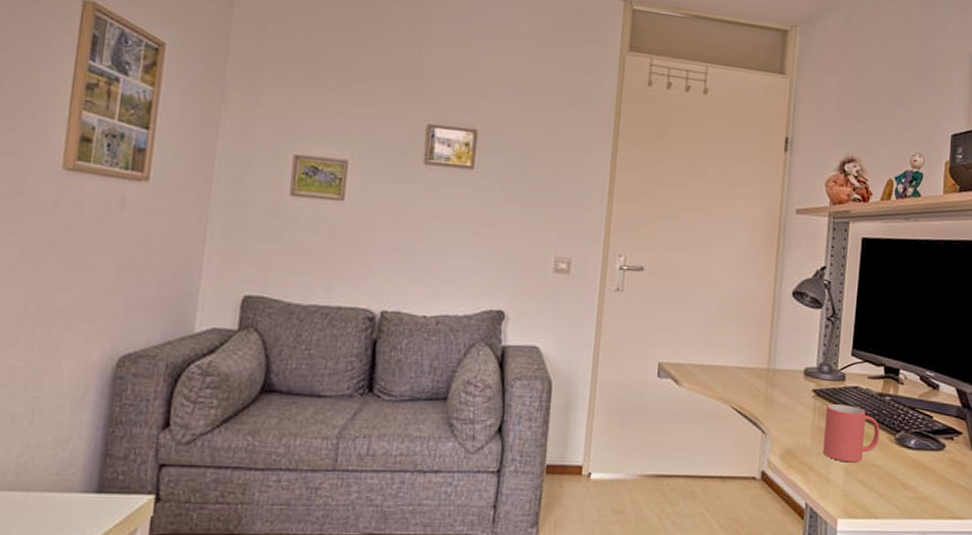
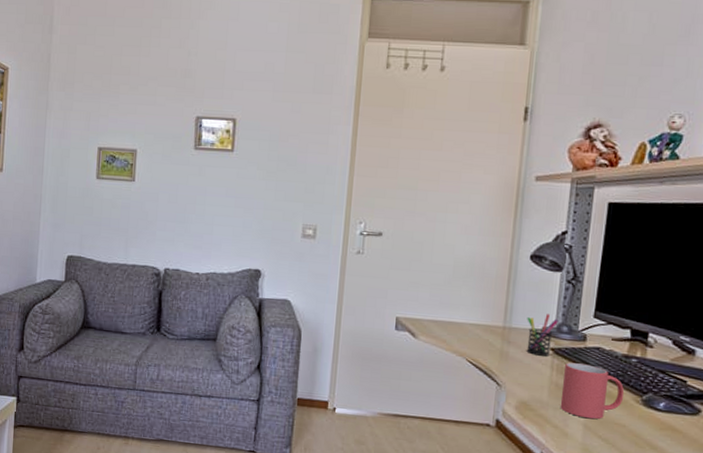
pen holder: none [790,353,820,399] -> present [526,314,559,357]

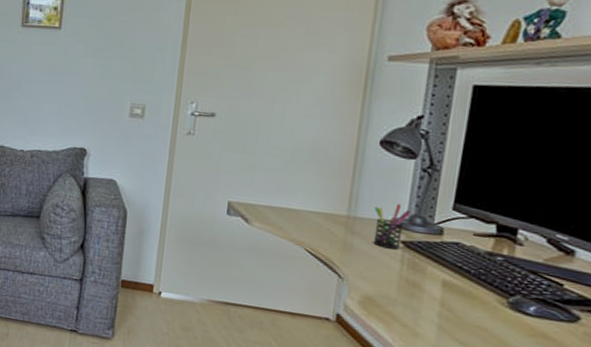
mug: present [560,362,625,420] -> none [410,257,487,321]

